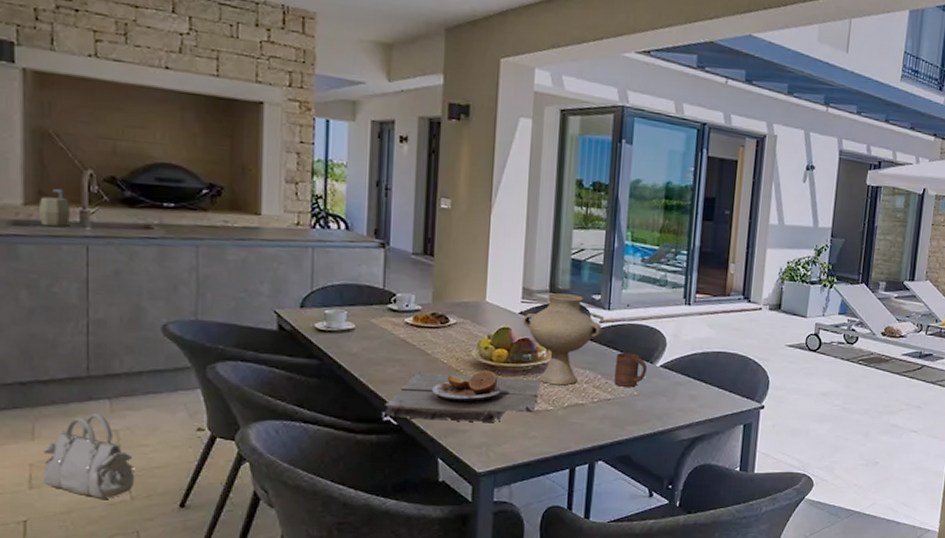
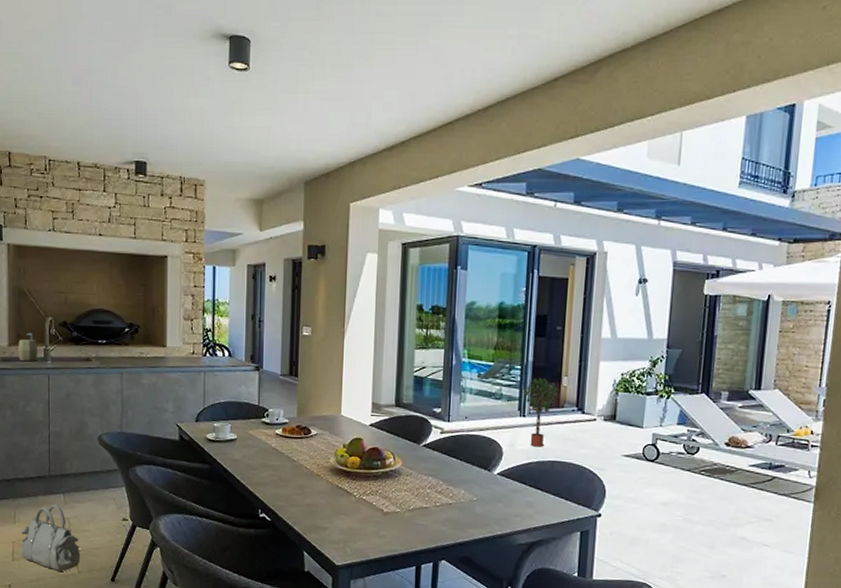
plate: present [383,371,541,423] -> none [259,475,389,522]
vase: present [522,293,603,386] -> none [372,407,443,490]
cup: present [614,352,648,387] -> none [455,461,486,493]
potted tree: none [689,264,725,338] -> present [523,378,558,447]

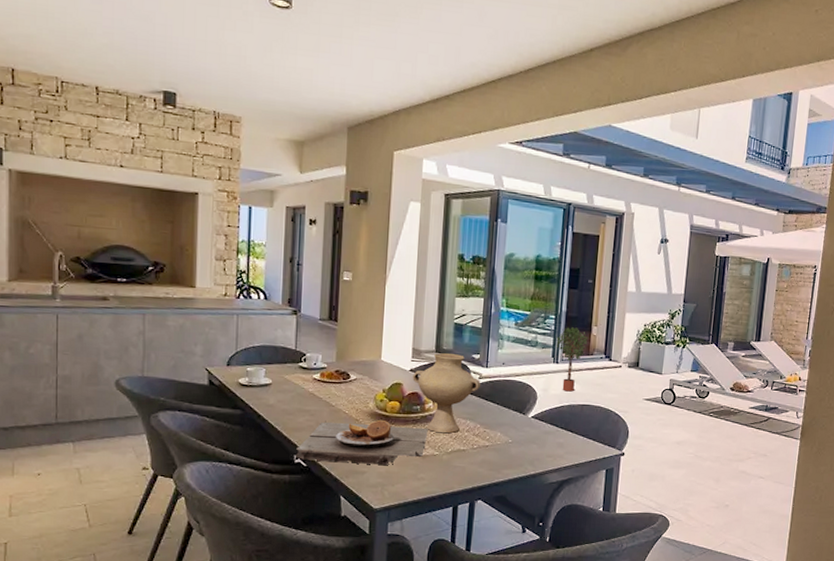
soap dispenser: present [17,332,37,362] -> none [19,267,44,300]
shoulder bag: present [21,504,81,571] -> none [20,453,93,526]
plate: none [259,475,389,522] -> present [295,420,428,466]
vase: none [372,407,443,490] -> present [412,353,481,434]

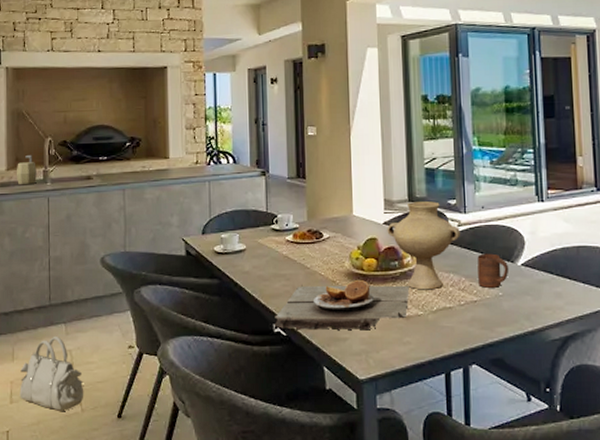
soap dispenser: none [19,267,44,300] -> present [16,154,37,185]
shoulder bag: none [20,453,93,526] -> present [19,336,84,411]
cup: none [492,405,521,435] -> present [477,253,509,288]
potted tree: present [556,327,588,392] -> none [538,160,575,233]

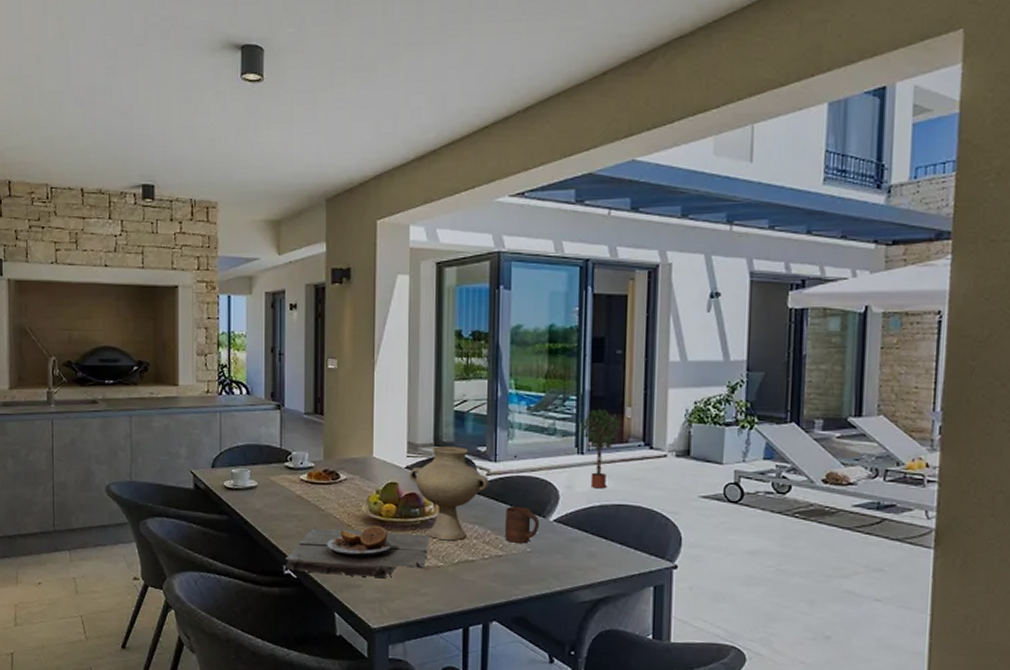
soap dispenser: present [16,154,37,185] -> none [19,374,40,406]
shoulder bag: present [19,336,84,411] -> none [24,562,88,638]
potted tree: none [538,160,575,233] -> present [580,409,621,489]

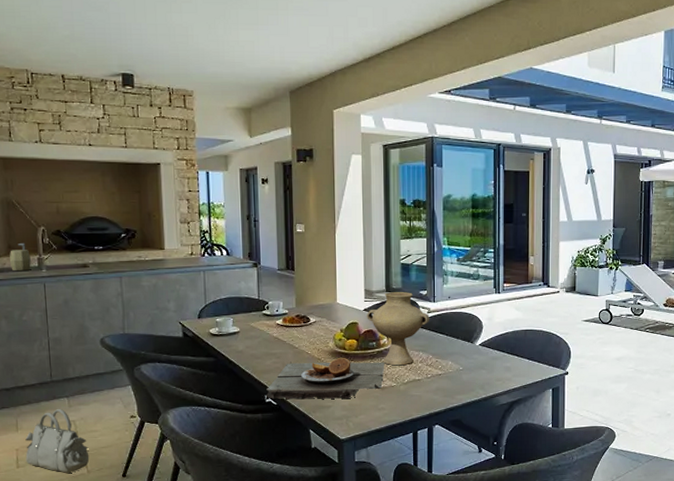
soap dispenser: none [19,374,40,406] -> present [9,242,31,272]
shoulder bag: none [24,562,88,638] -> present [25,408,90,473]
cup: present [505,506,540,543] -> none [443,335,469,364]
potted tree: present [580,409,621,489] -> none [497,259,526,319]

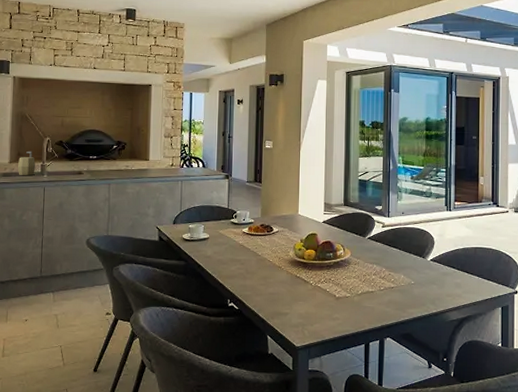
shoulder bag: present [25,408,90,473] -> none [11,302,67,365]
plate: present [265,358,385,400] -> none [228,267,340,308]
vase: present [367,292,430,366] -> none [325,206,385,277]

